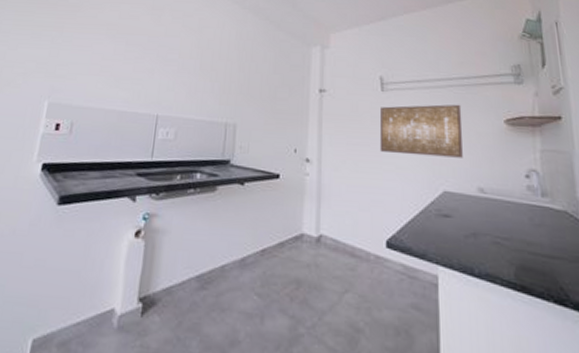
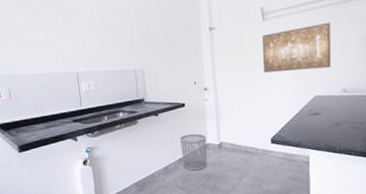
waste bin: none [266,216,302,272] -> present [180,133,207,171]

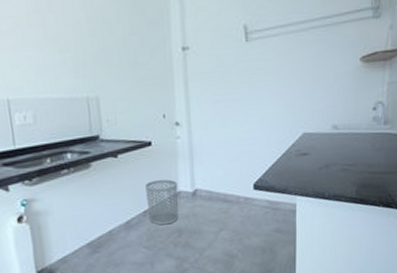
wall art: present [262,22,332,73] -> none [245,46,322,105]

